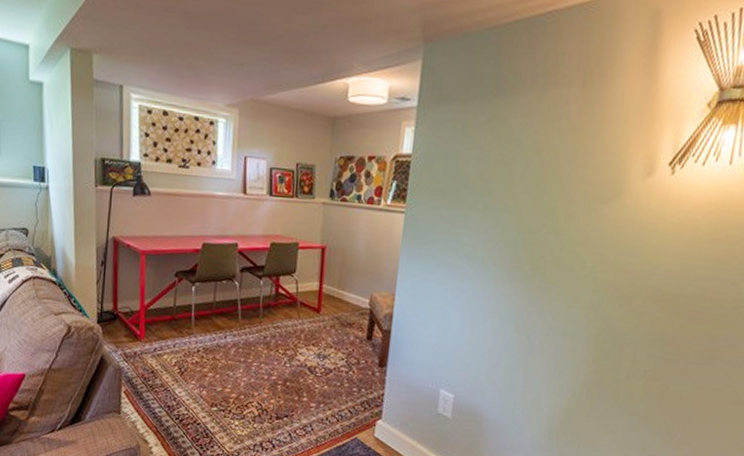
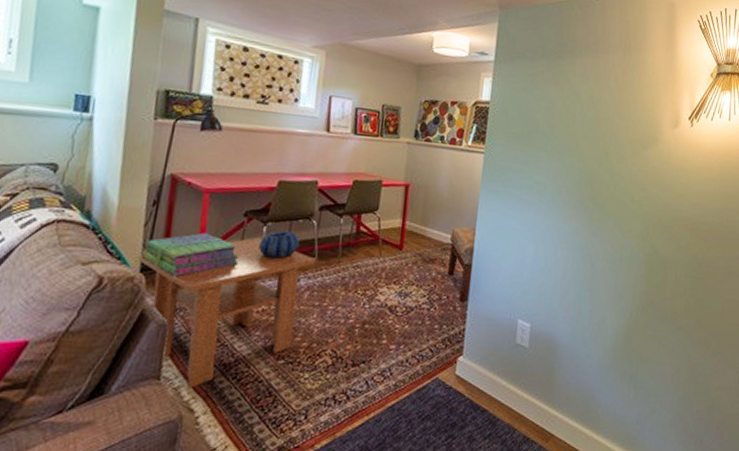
coffee table: none [95,295,240,423] -> present [138,237,317,388]
stack of books: none [96,290,174,329] -> present [140,232,240,277]
decorative bowl: none [189,290,225,317] -> present [258,230,300,259]

